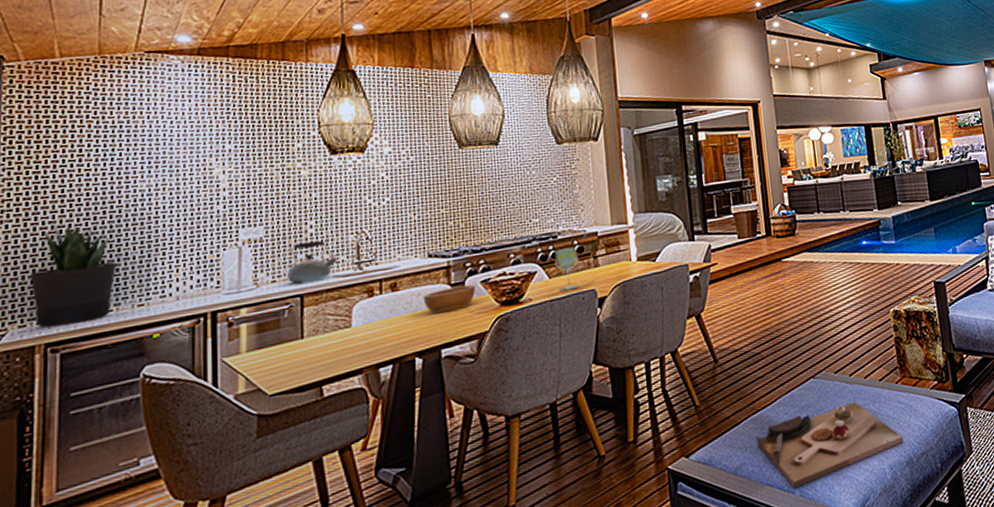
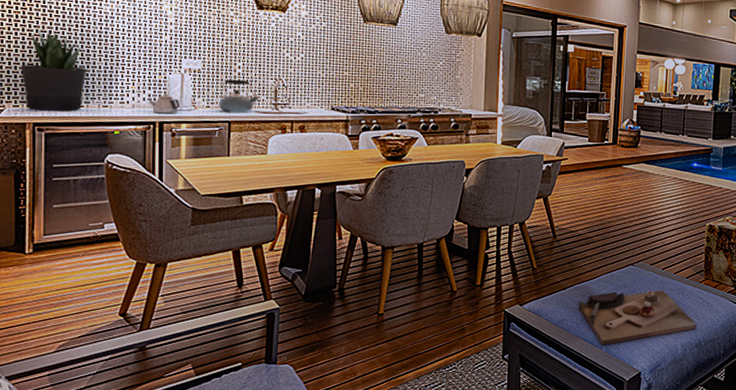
teapot: none [196,275,238,303] -> present [148,94,180,115]
bowl: present [423,285,476,314] -> none [325,138,368,158]
wine glass: present [554,246,580,291] -> none [433,122,454,158]

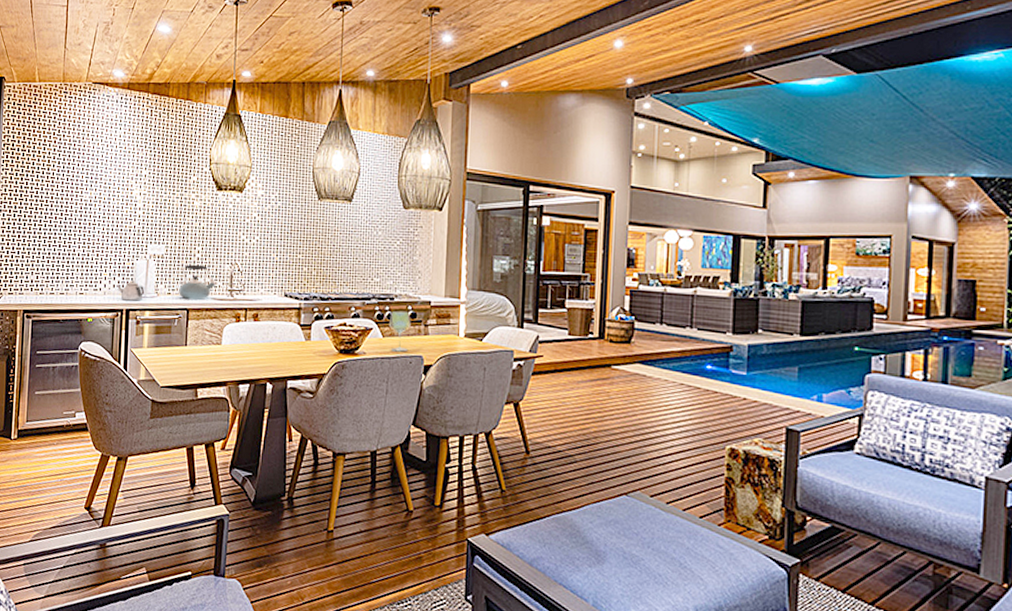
planter: present [21,28,87,112] -> none [16,218,68,299]
wine glass: none [433,122,454,158] -> present [388,311,411,352]
decorative tray: present [578,290,697,346] -> none [557,527,716,597]

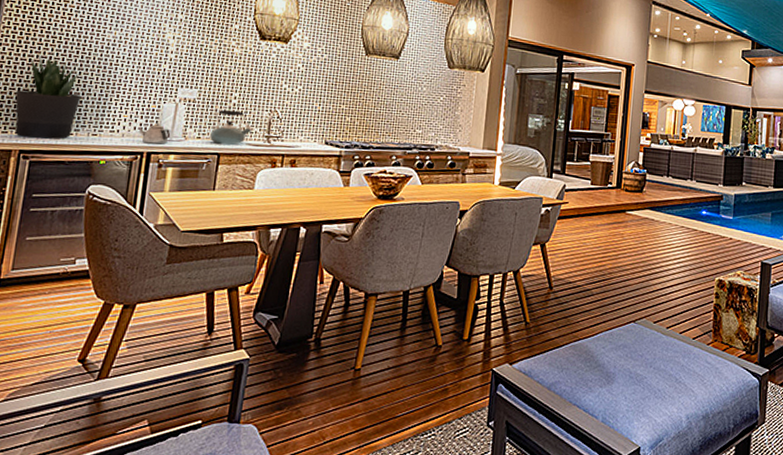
planter: none [16,218,68,299] -> present [15,54,82,139]
wine glass: present [388,311,411,352] -> none [428,160,450,198]

